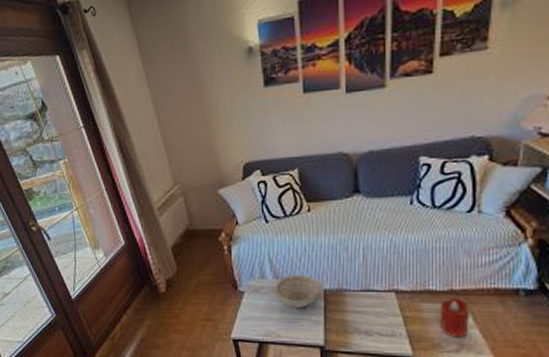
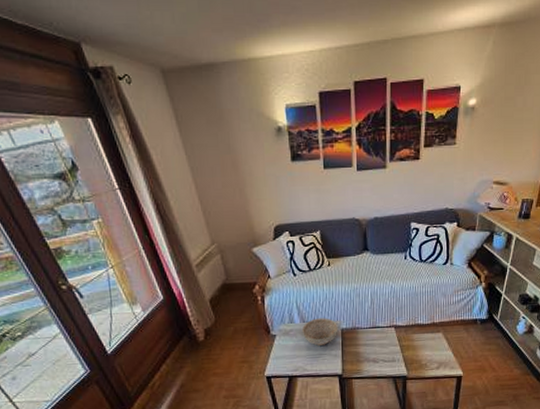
candle: present [441,297,469,339] -> none [426,328,445,359]

